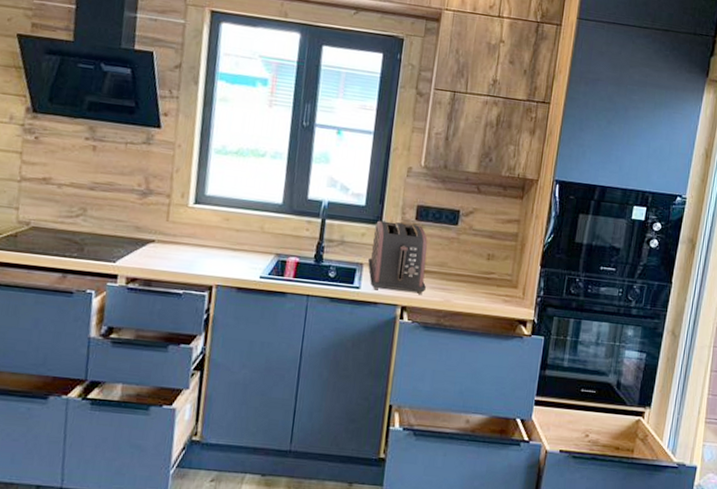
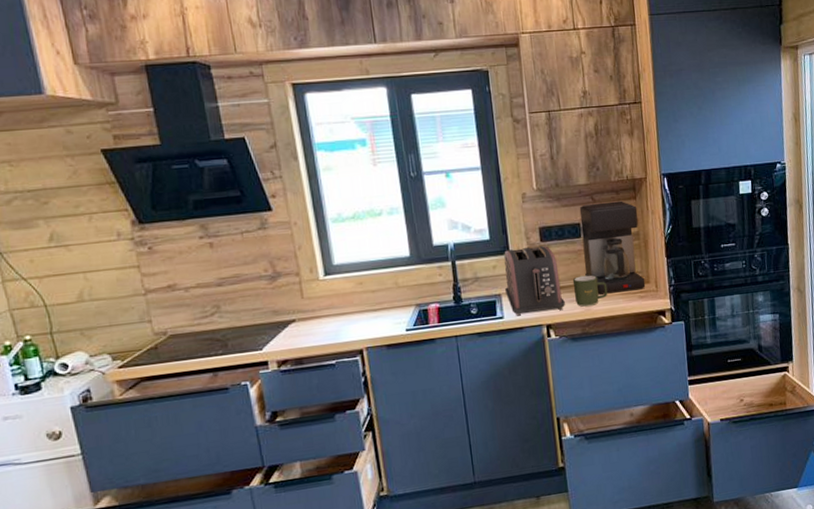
mug: none [437,264,473,298] -> present [572,275,608,307]
coffee maker: none [453,193,522,292] -> present [580,202,646,295]

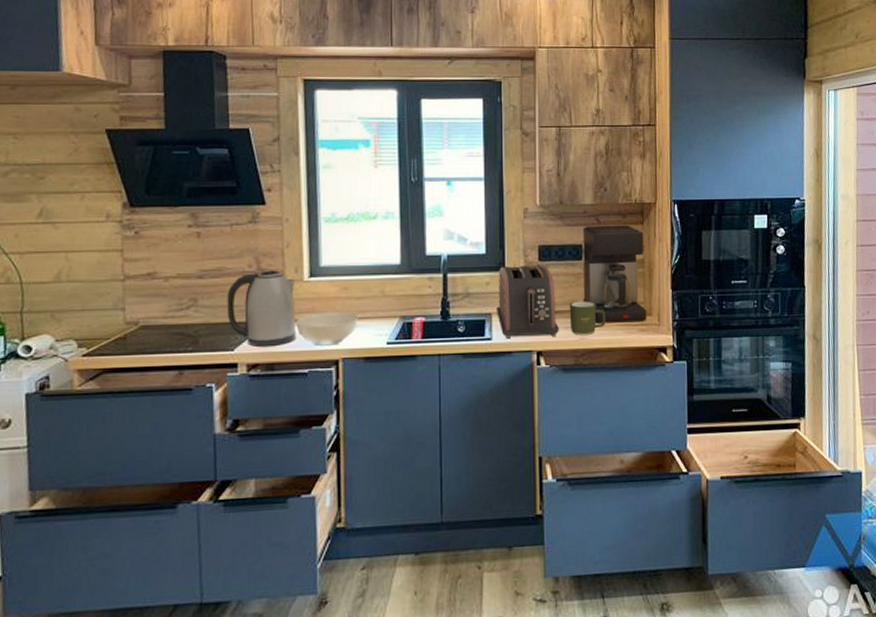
kettle: none [247,272,319,345] -> present [226,270,296,348]
bowl: none [316,305,377,339] -> present [294,312,359,346]

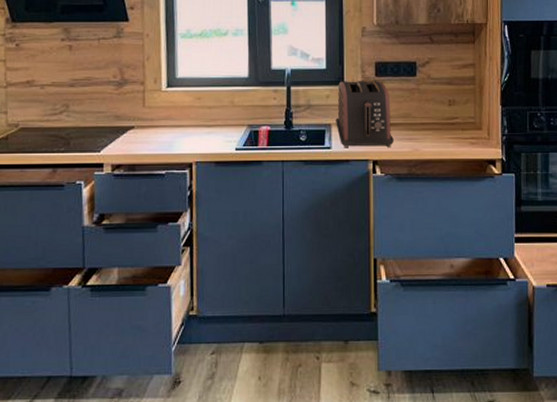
kettle: present [226,270,296,348] -> none [94,80,155,150]
bowl: present [294,312,359,346] -> none [153,120,210,150]
mug: present [569,301,606,335] -> none [403,115,438,146]
coffee maker: present [583,226,647,323] -> none [417,45,478,136]

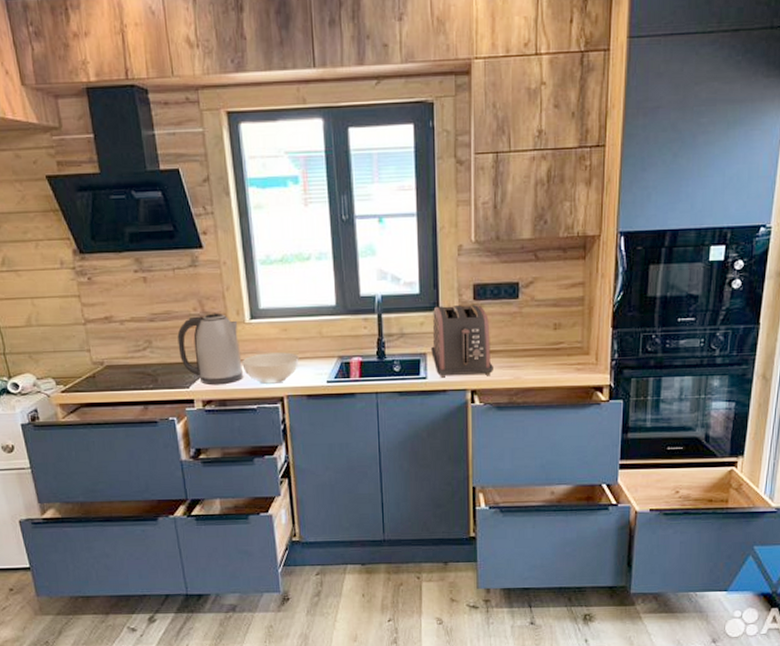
kettle: none [94,80,155,150] -> present [177,312,243,385]
bowl: none [153,120,210,150] -> present [241,352,299,384]

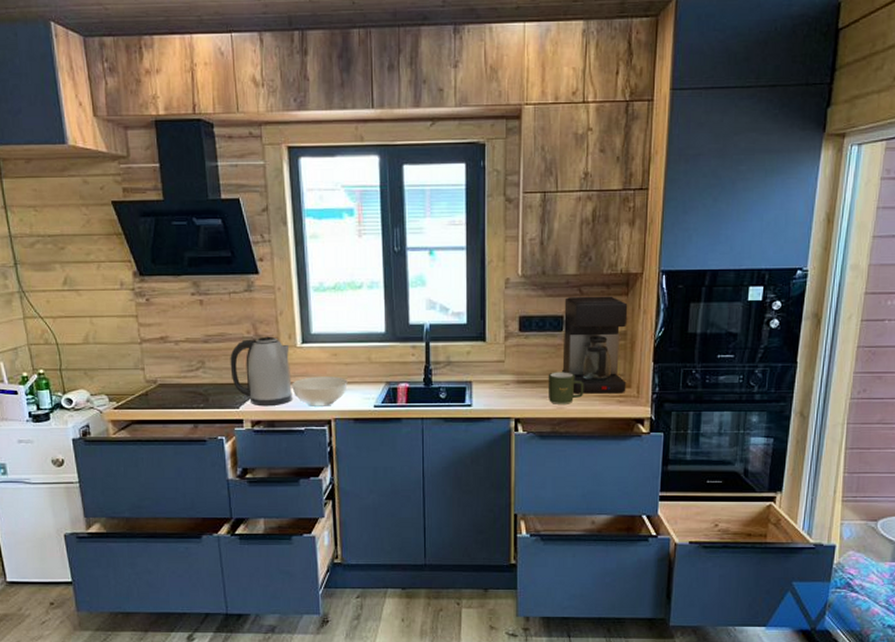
toaster: present [431,305,493,378] -> none [477,336,537,406]
mug: none [504,340,542,374] -> present [548,372,584,404]
coffee maker: none [519,261,585,363] -> present [562,297,628,394]

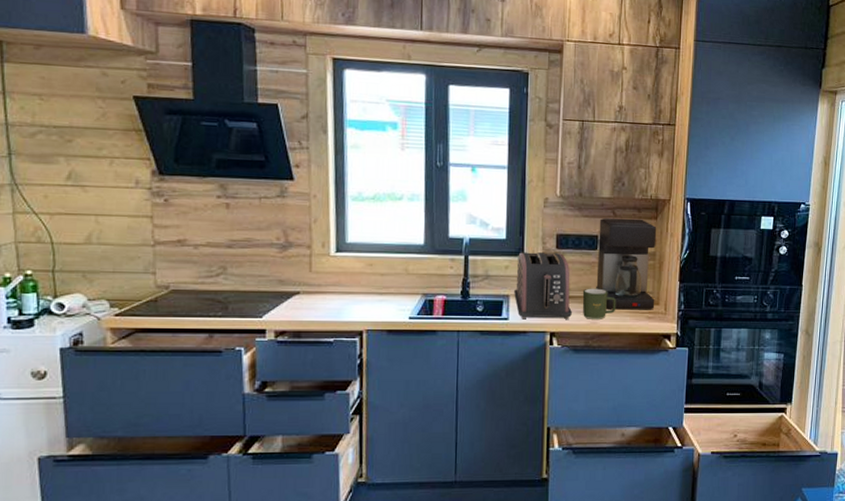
kettle: present [230,336,292,407] -> none [255,243,323,316]
bowl: present [290,376,348,406] -> none [321,286,383,317]
toaster: none [477,336,537,406] -> present [514,252,572,320]

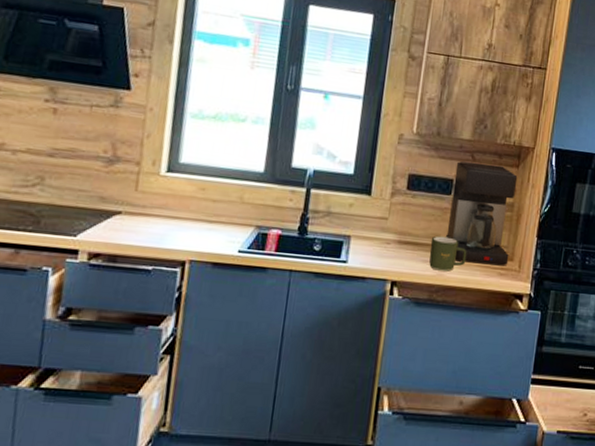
toaster: present [514,252,572,320] -> none [356,190,419,269]

